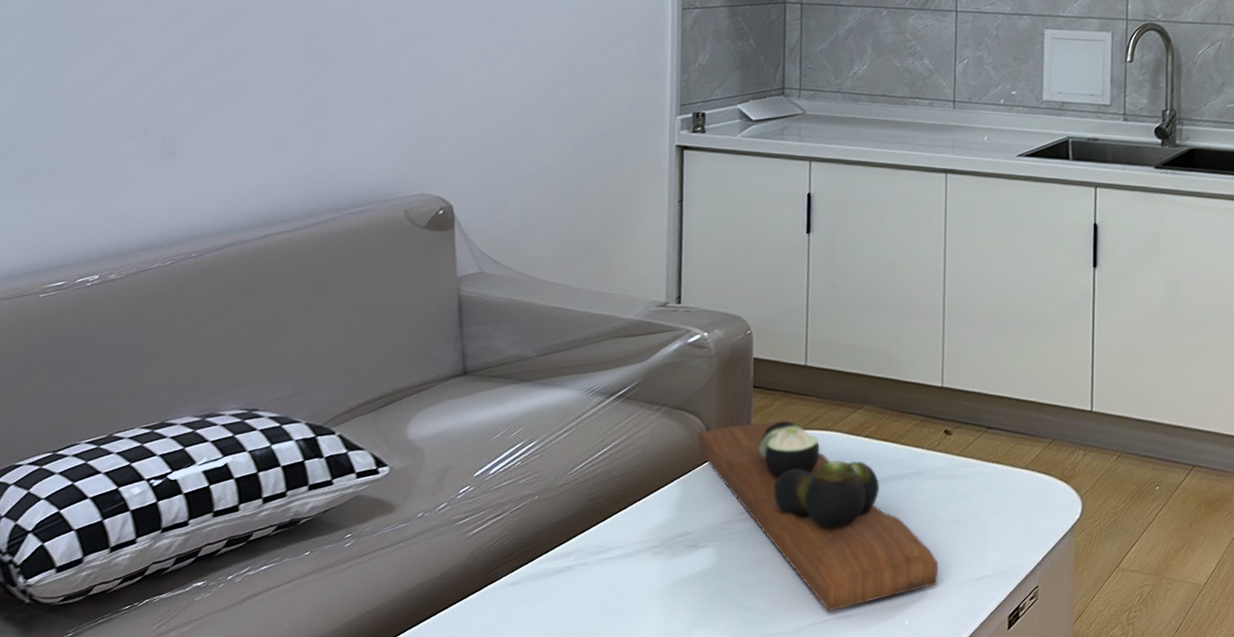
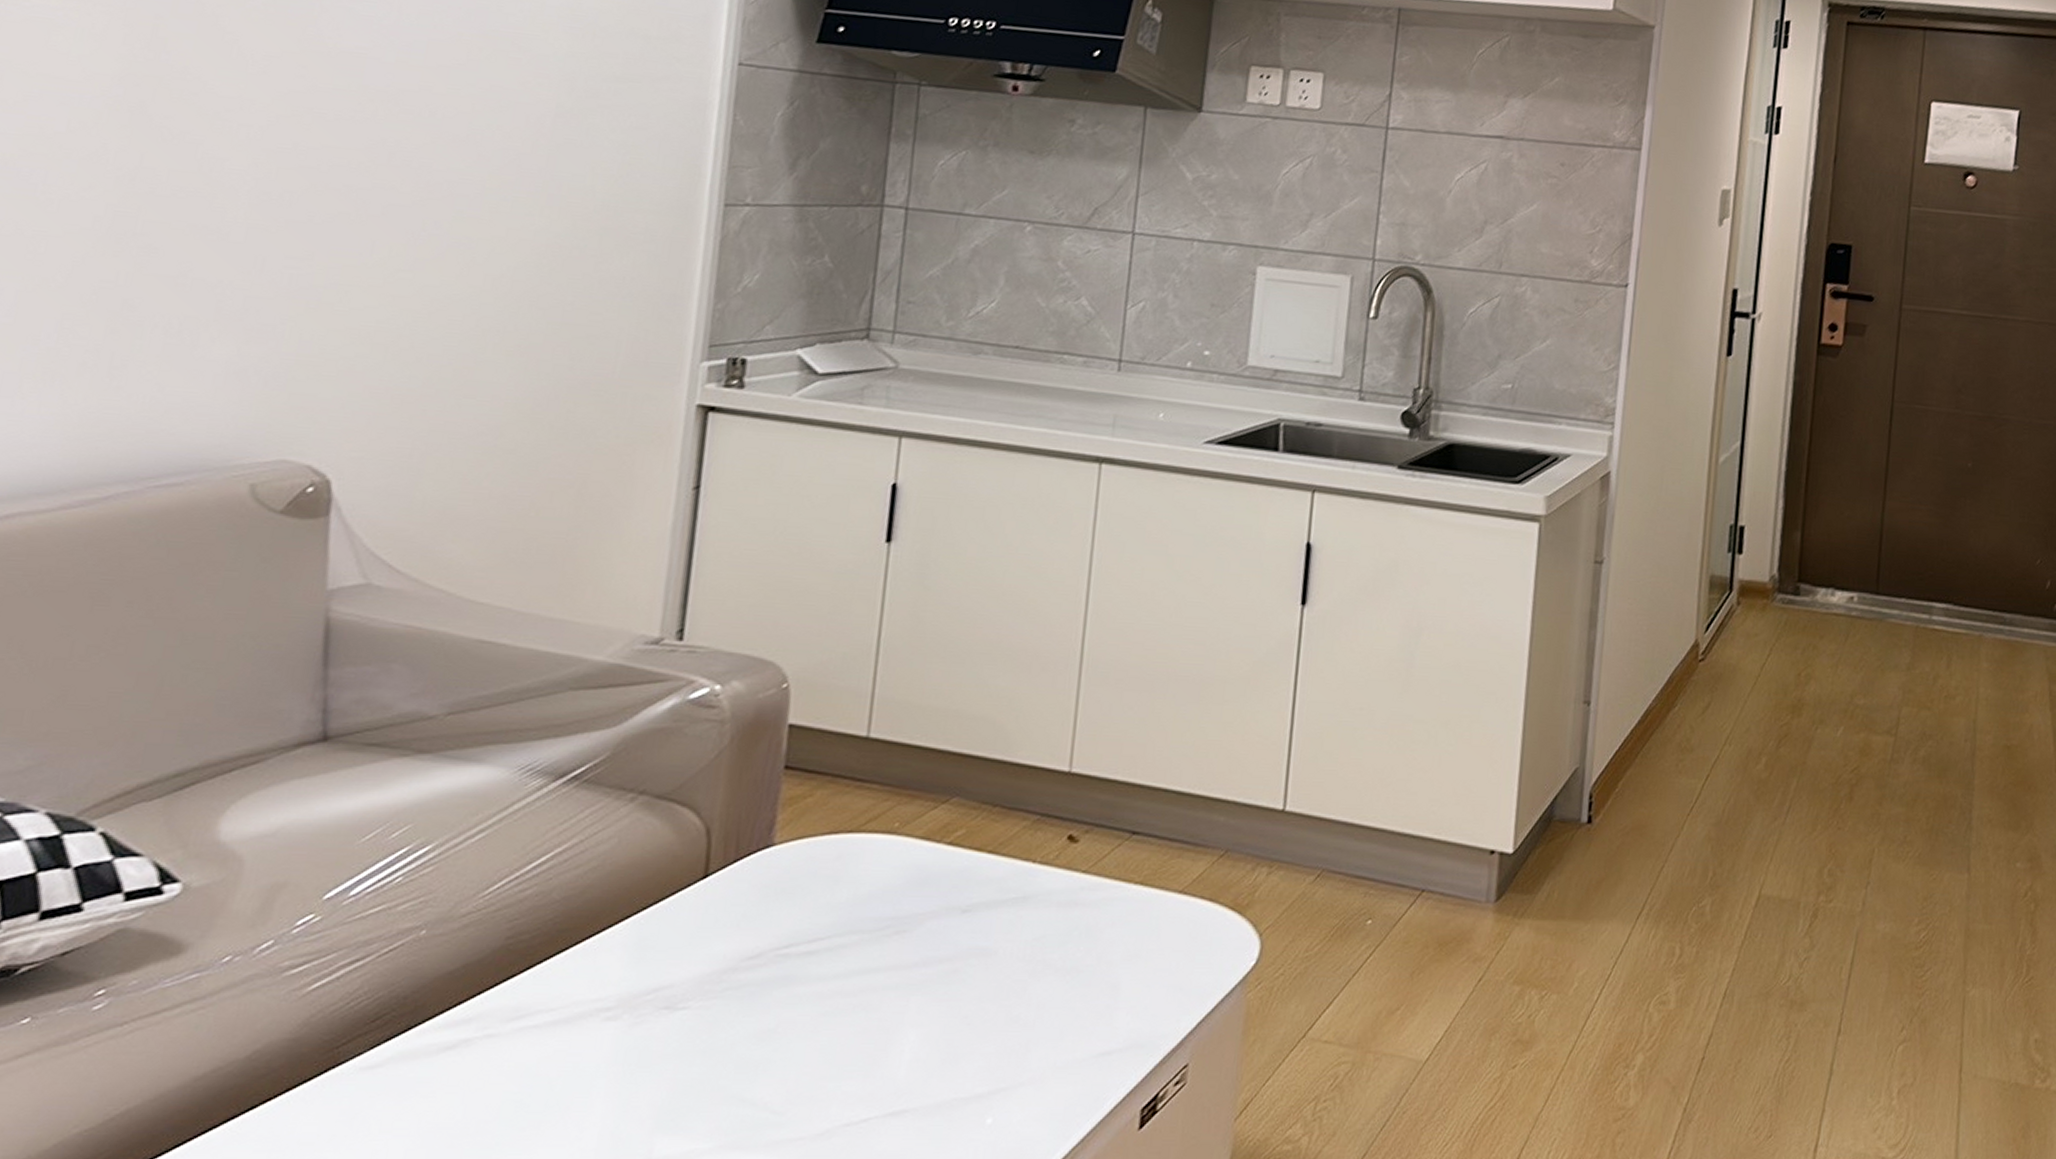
decorative tray: present [698,419,939,612] -> none [690,817,1044,1106]

